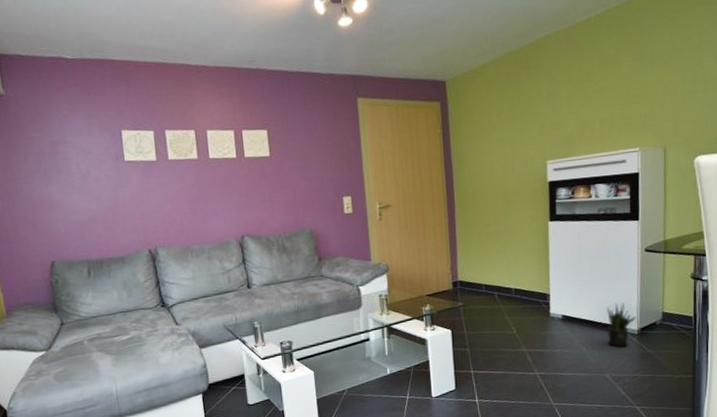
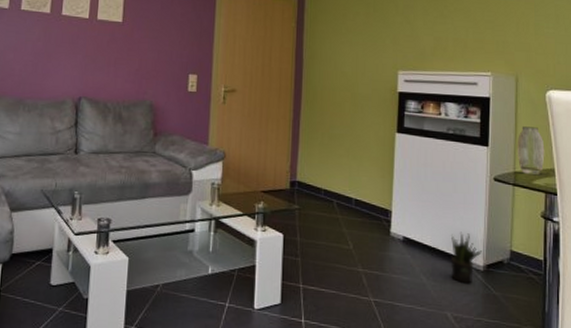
vase: none [666,194,694,241] -> present [516,126,545,176]

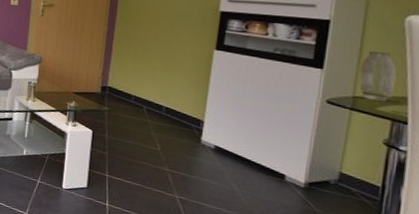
potted plant: present [451,231,482,284] -> none [266,148,304,198]

